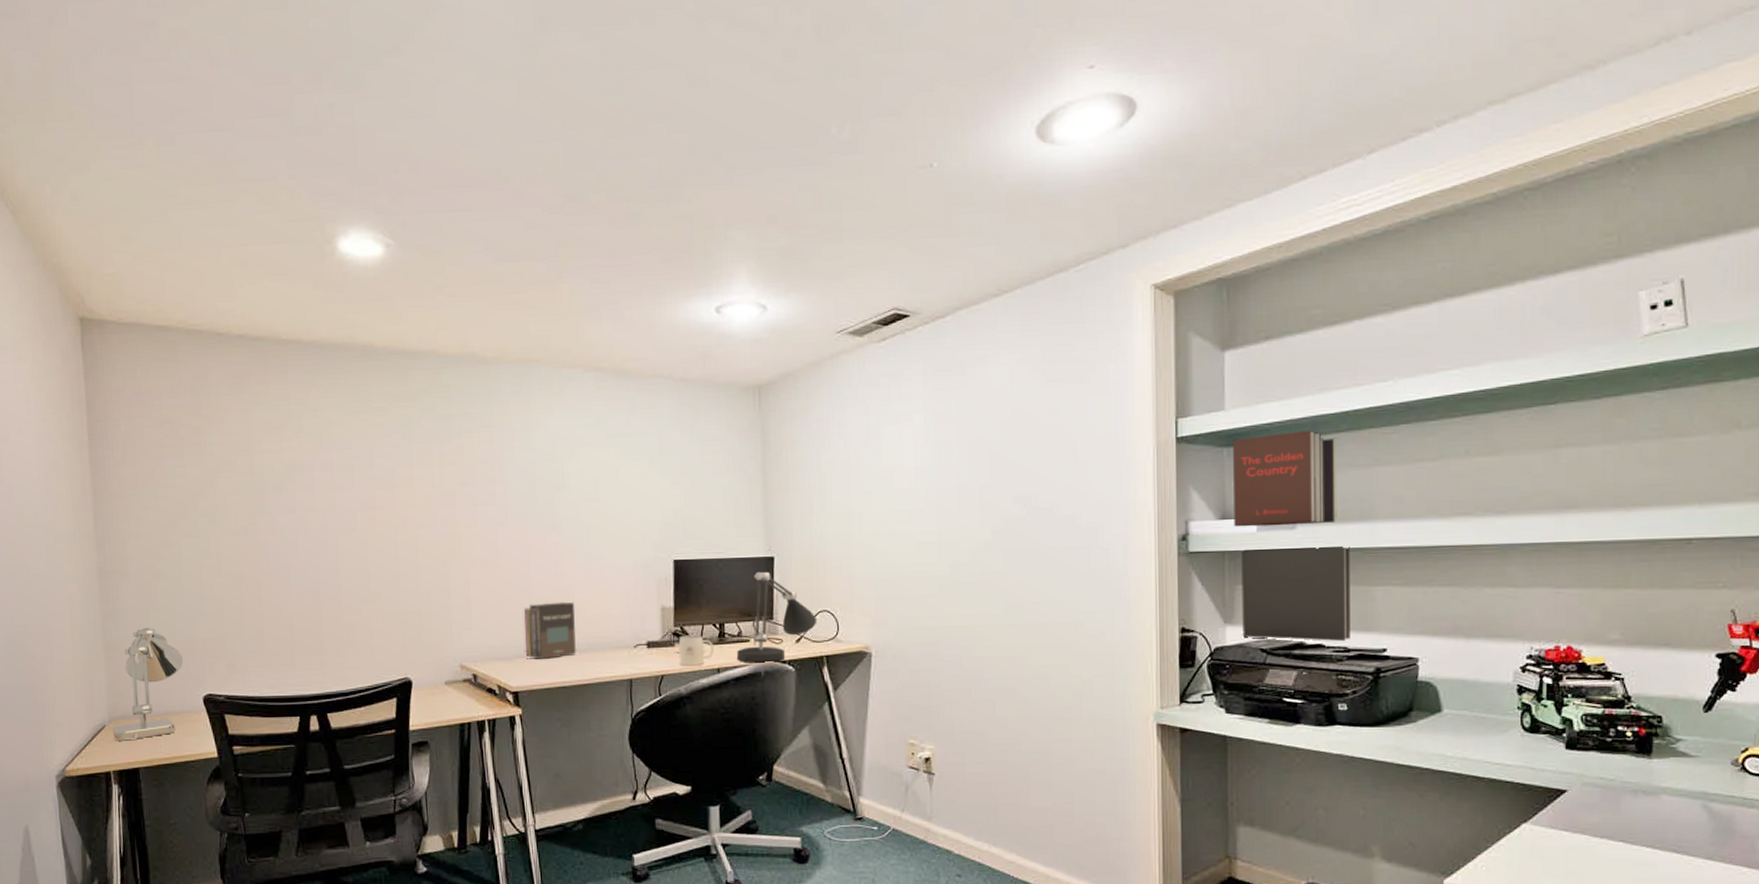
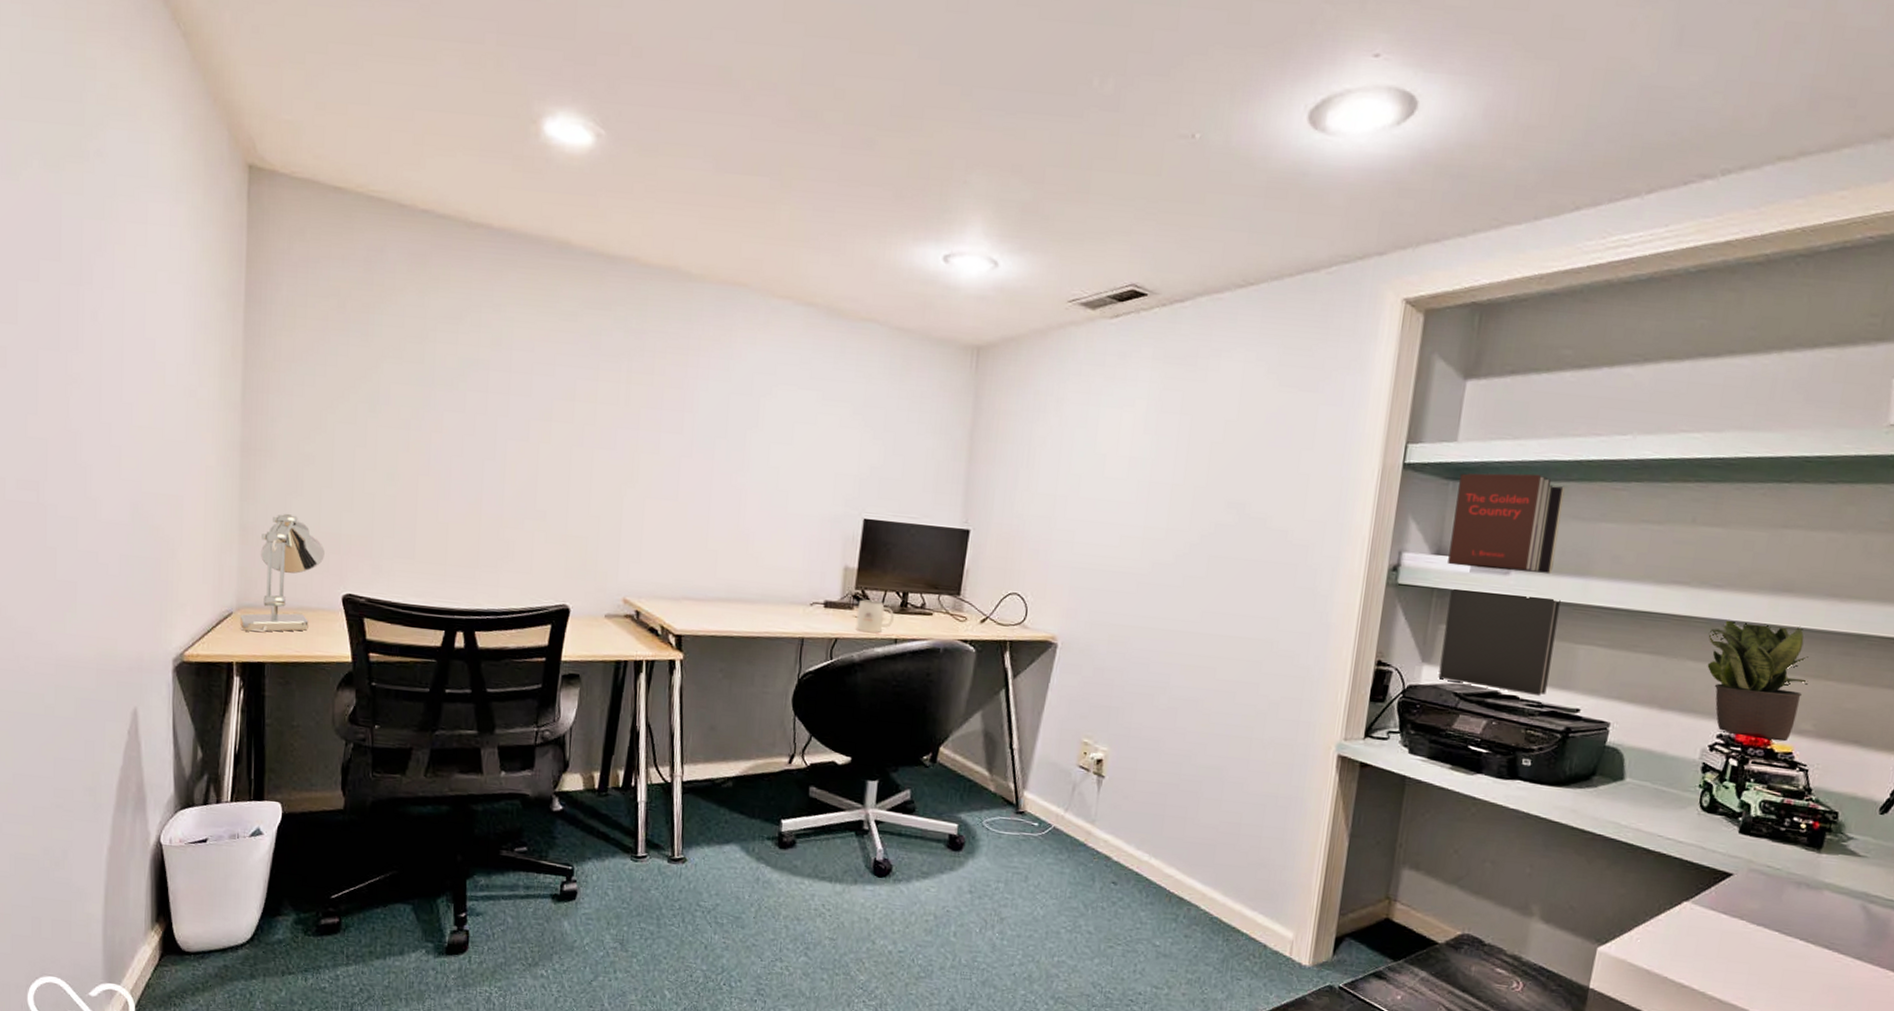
books: present [524,601,576,659] -> none [695,545,752,605]
desk lamp: present [737,571,817,663] -> none [917,543,1006,640]
potted plant: none [1501,539,1608,655] -> present [1707,618,1808,742]

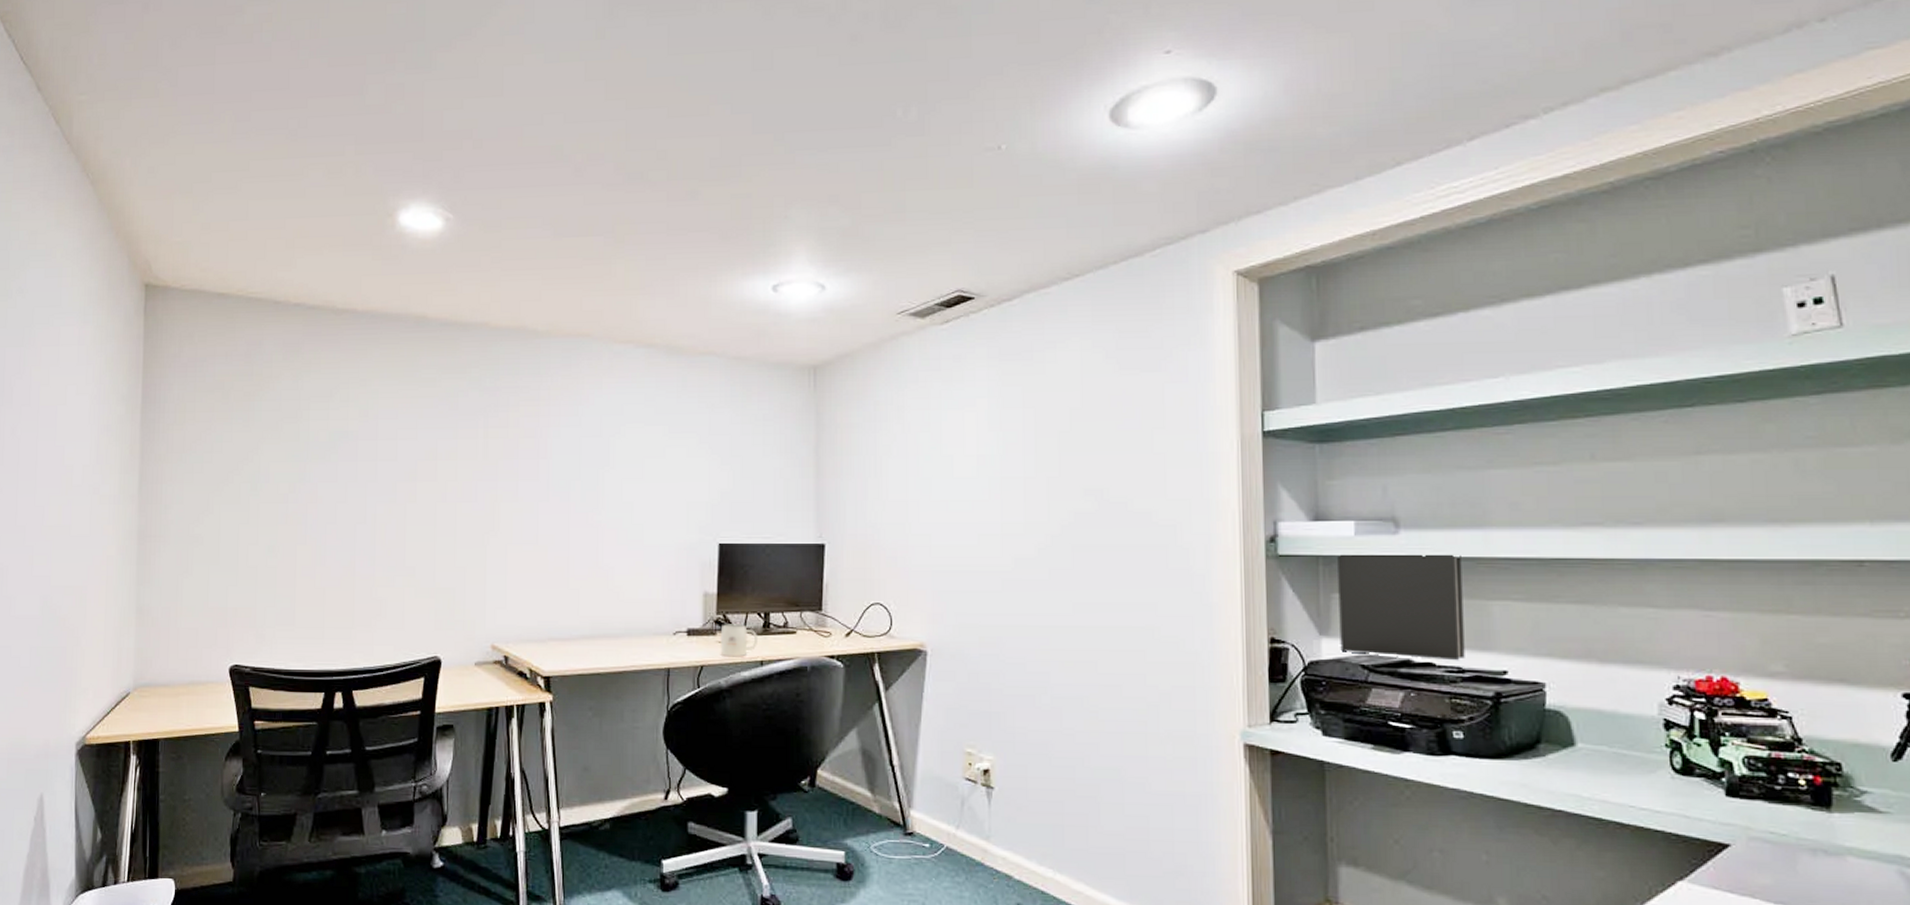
desk lamp: present [240,514,325,633] -> none [137,594,213,710]
books: present [1448,473,1565,574] -> none [1326,427,1446,530]
potted plant: present [1707,618,1808,742] -> none [1637,557,1767,687]

